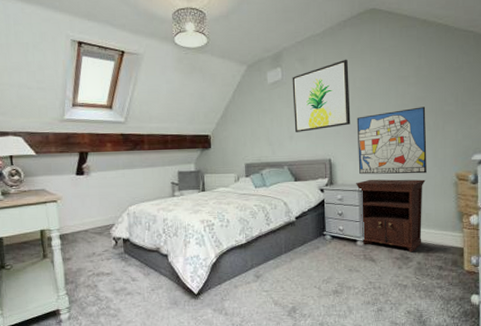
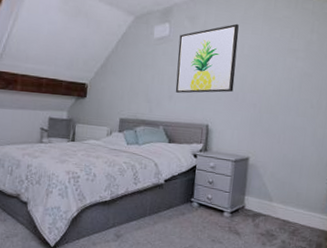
wall art: present [356,107,427,175] -> none [235,83,311,152]
nightstand: present [356,179,426,253] -> none [230,150,301,230]

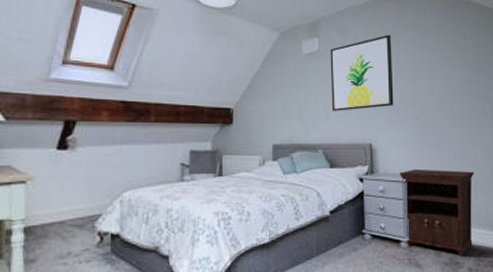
nightstand: none [230,150,301,230] -> present [400,168,475,257]

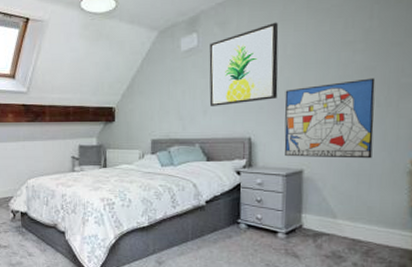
wall art: none [400,91,476,165] -> present [284,78,376,159]
nightstand: present [400,168,475,257] -> none [280,162,370,251]

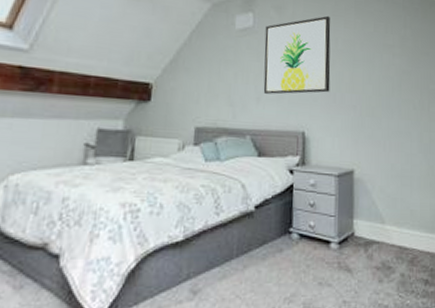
wall art: present [284,78,376,159] -> none [336,81,412,160]

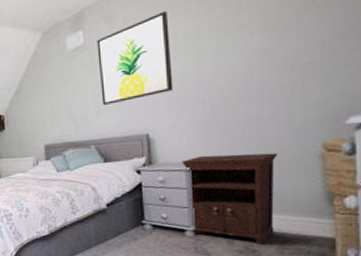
nightstand: none [333,161,410,261] -> present [182,152,278,245]

